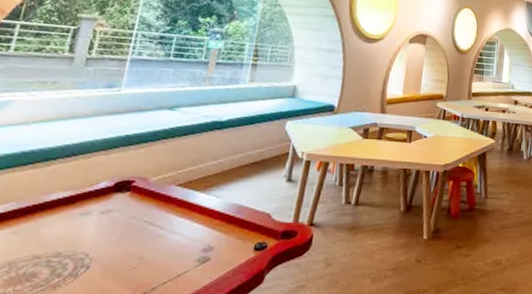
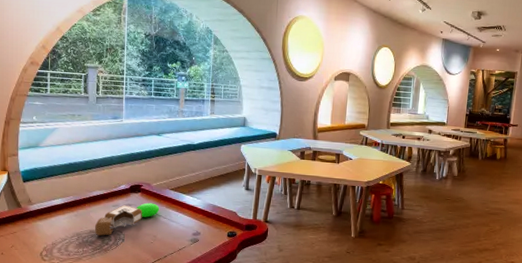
pencil sharpener: none [41,206,157,263] -> present [95,202,160,236]

